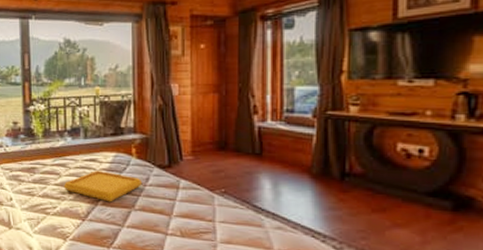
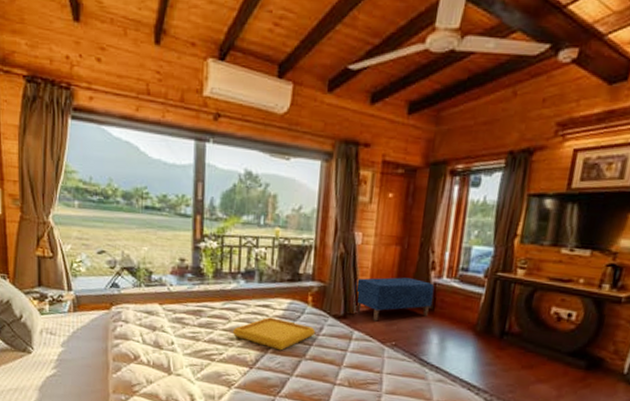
bench: none [177,124,260,169] -> present [354,277,435,322]

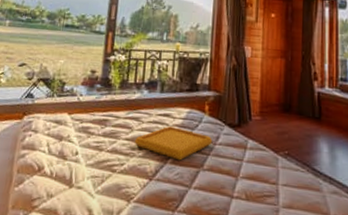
bench: present [354,277,435,322] -> none [247,87,319,130]

